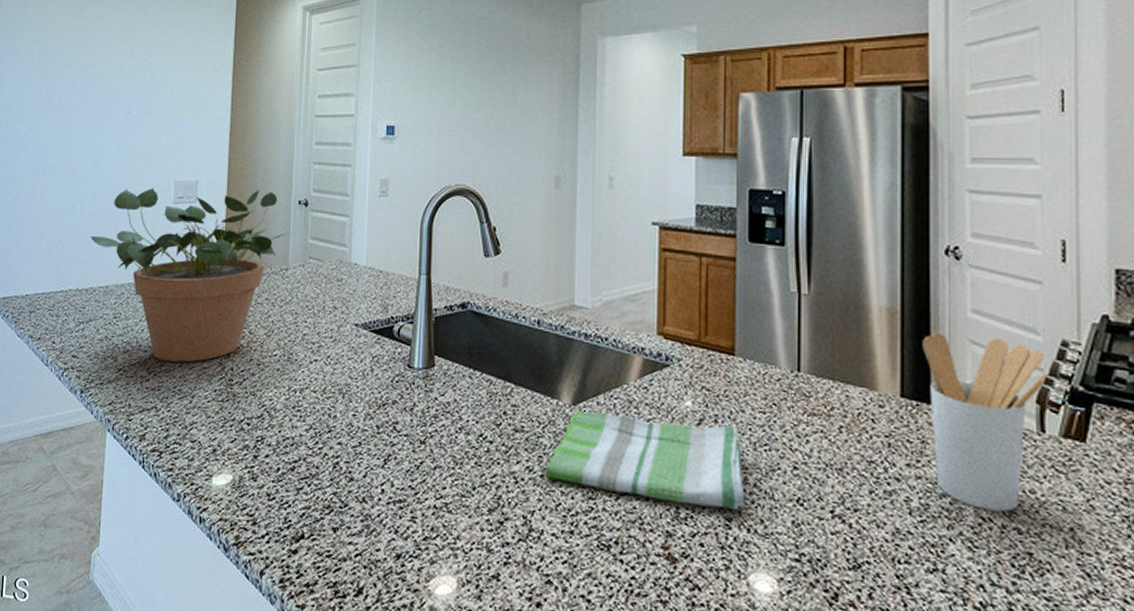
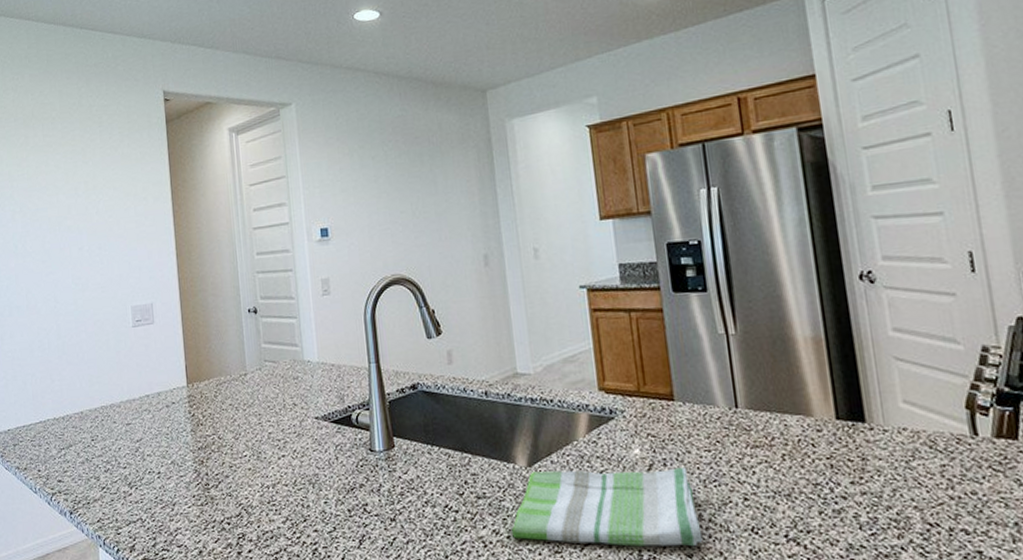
potted plant: present [90,187,292,363] -> none [60,304,246,475]
utensil holder: present [922,333,1047,512] -> none [849,352,973,516]

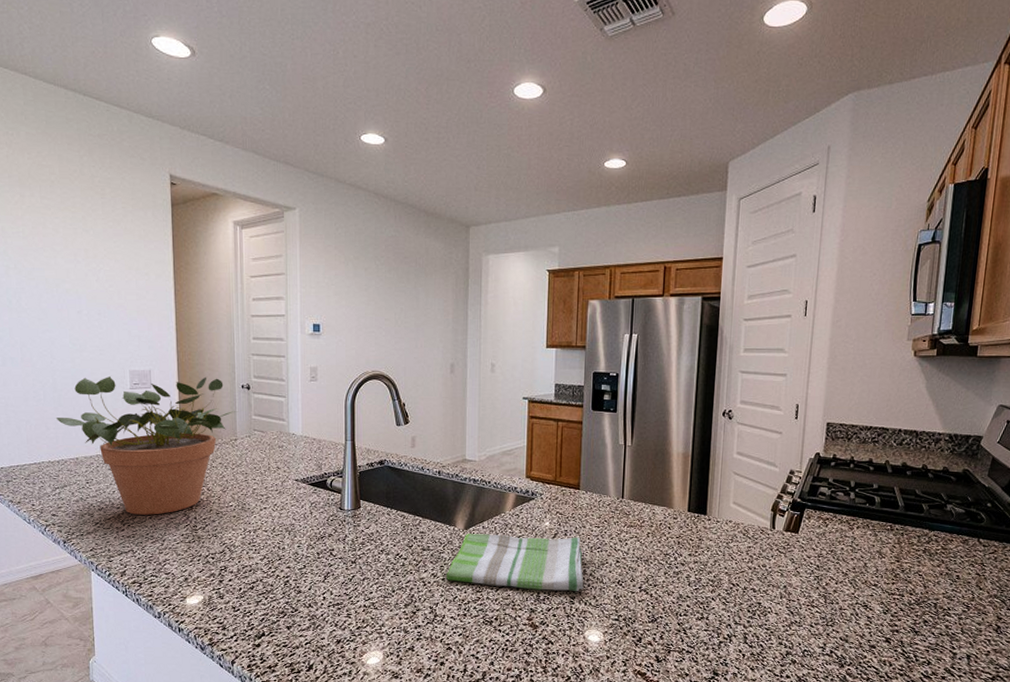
potted plant: none [60,304,246,475] -> present [55,375,238,515]

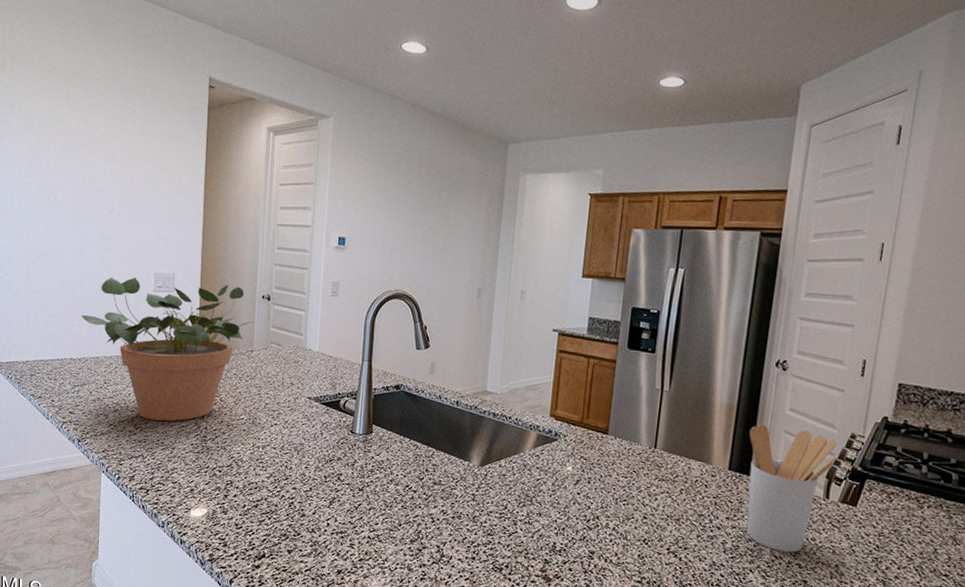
dish towel: present [446,533,584,592] -> none [457,471,607,547]
utensil holder: none [704,468,780,579] -> present [746,424,837,553]

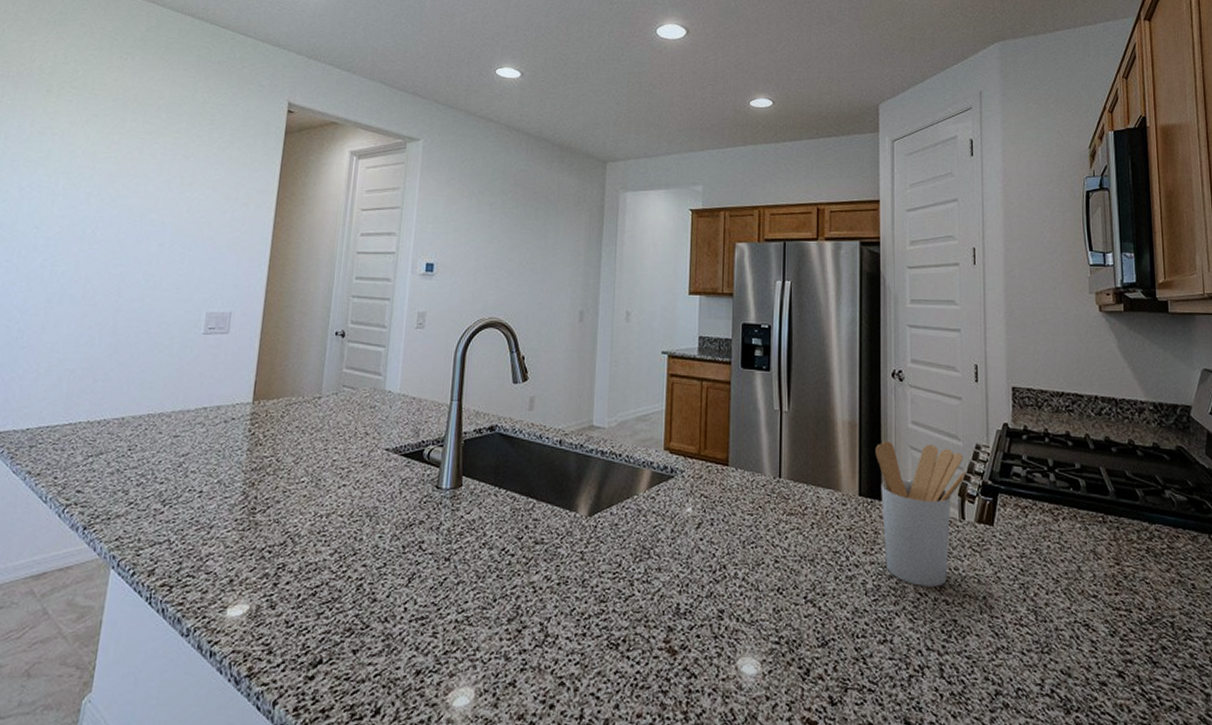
potted plant: present [81,276,256,422] -> none [107,318,327,493]

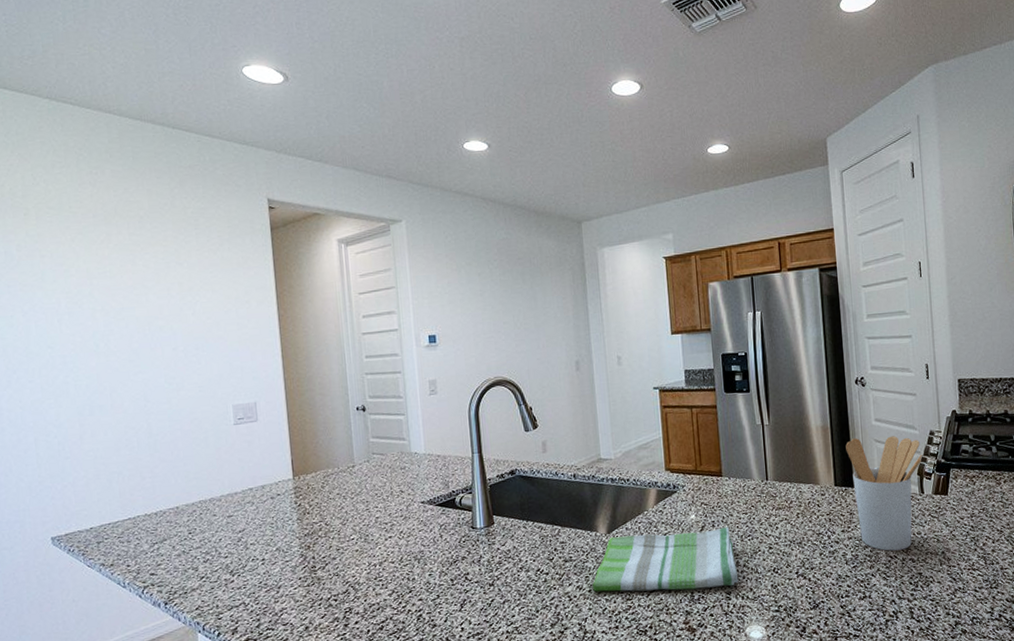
dish towel: none [563,522,735,603] -> present [593,527,739,592]

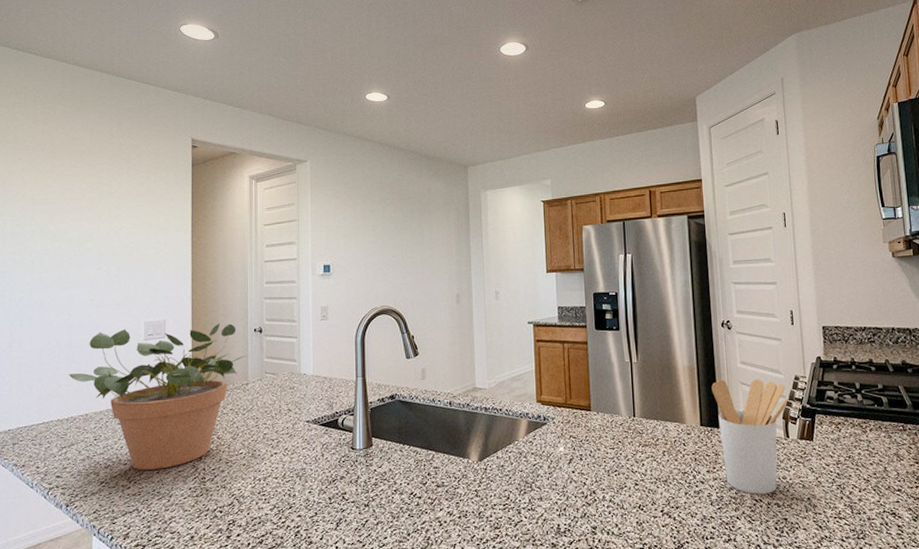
potted plant: none [151,402,354,563] -> present [68,323,250,470]
dish towel: present [593,527,739,592] -> none [463,461,605,522]

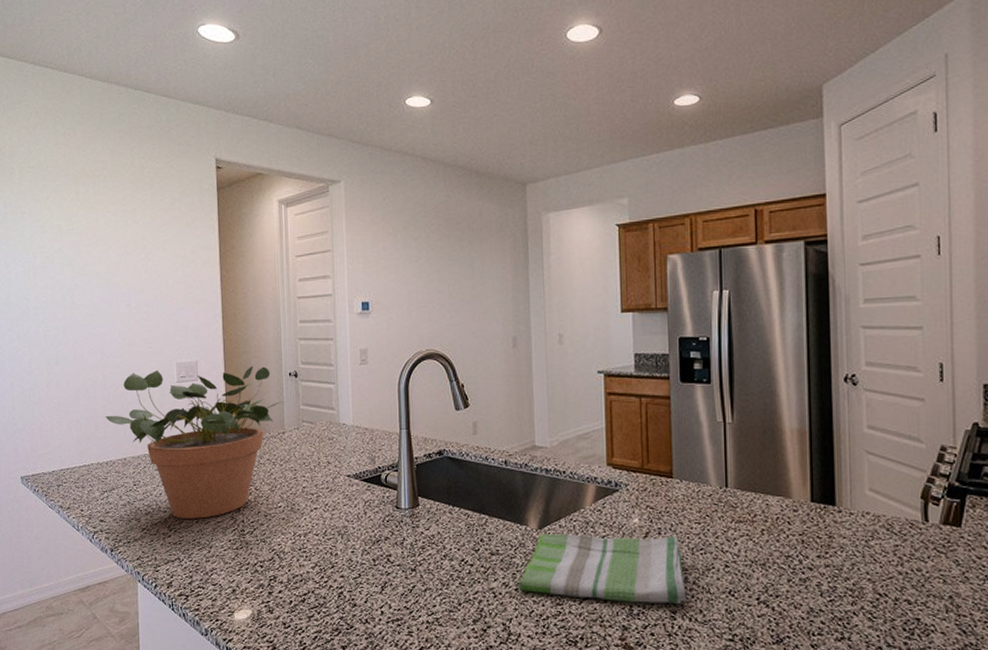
dish towel: none [463,461,605,522] -> present [520,534,687,605]
utensil holder: present [711,379,788,494] -> none [827,447,930,587]

